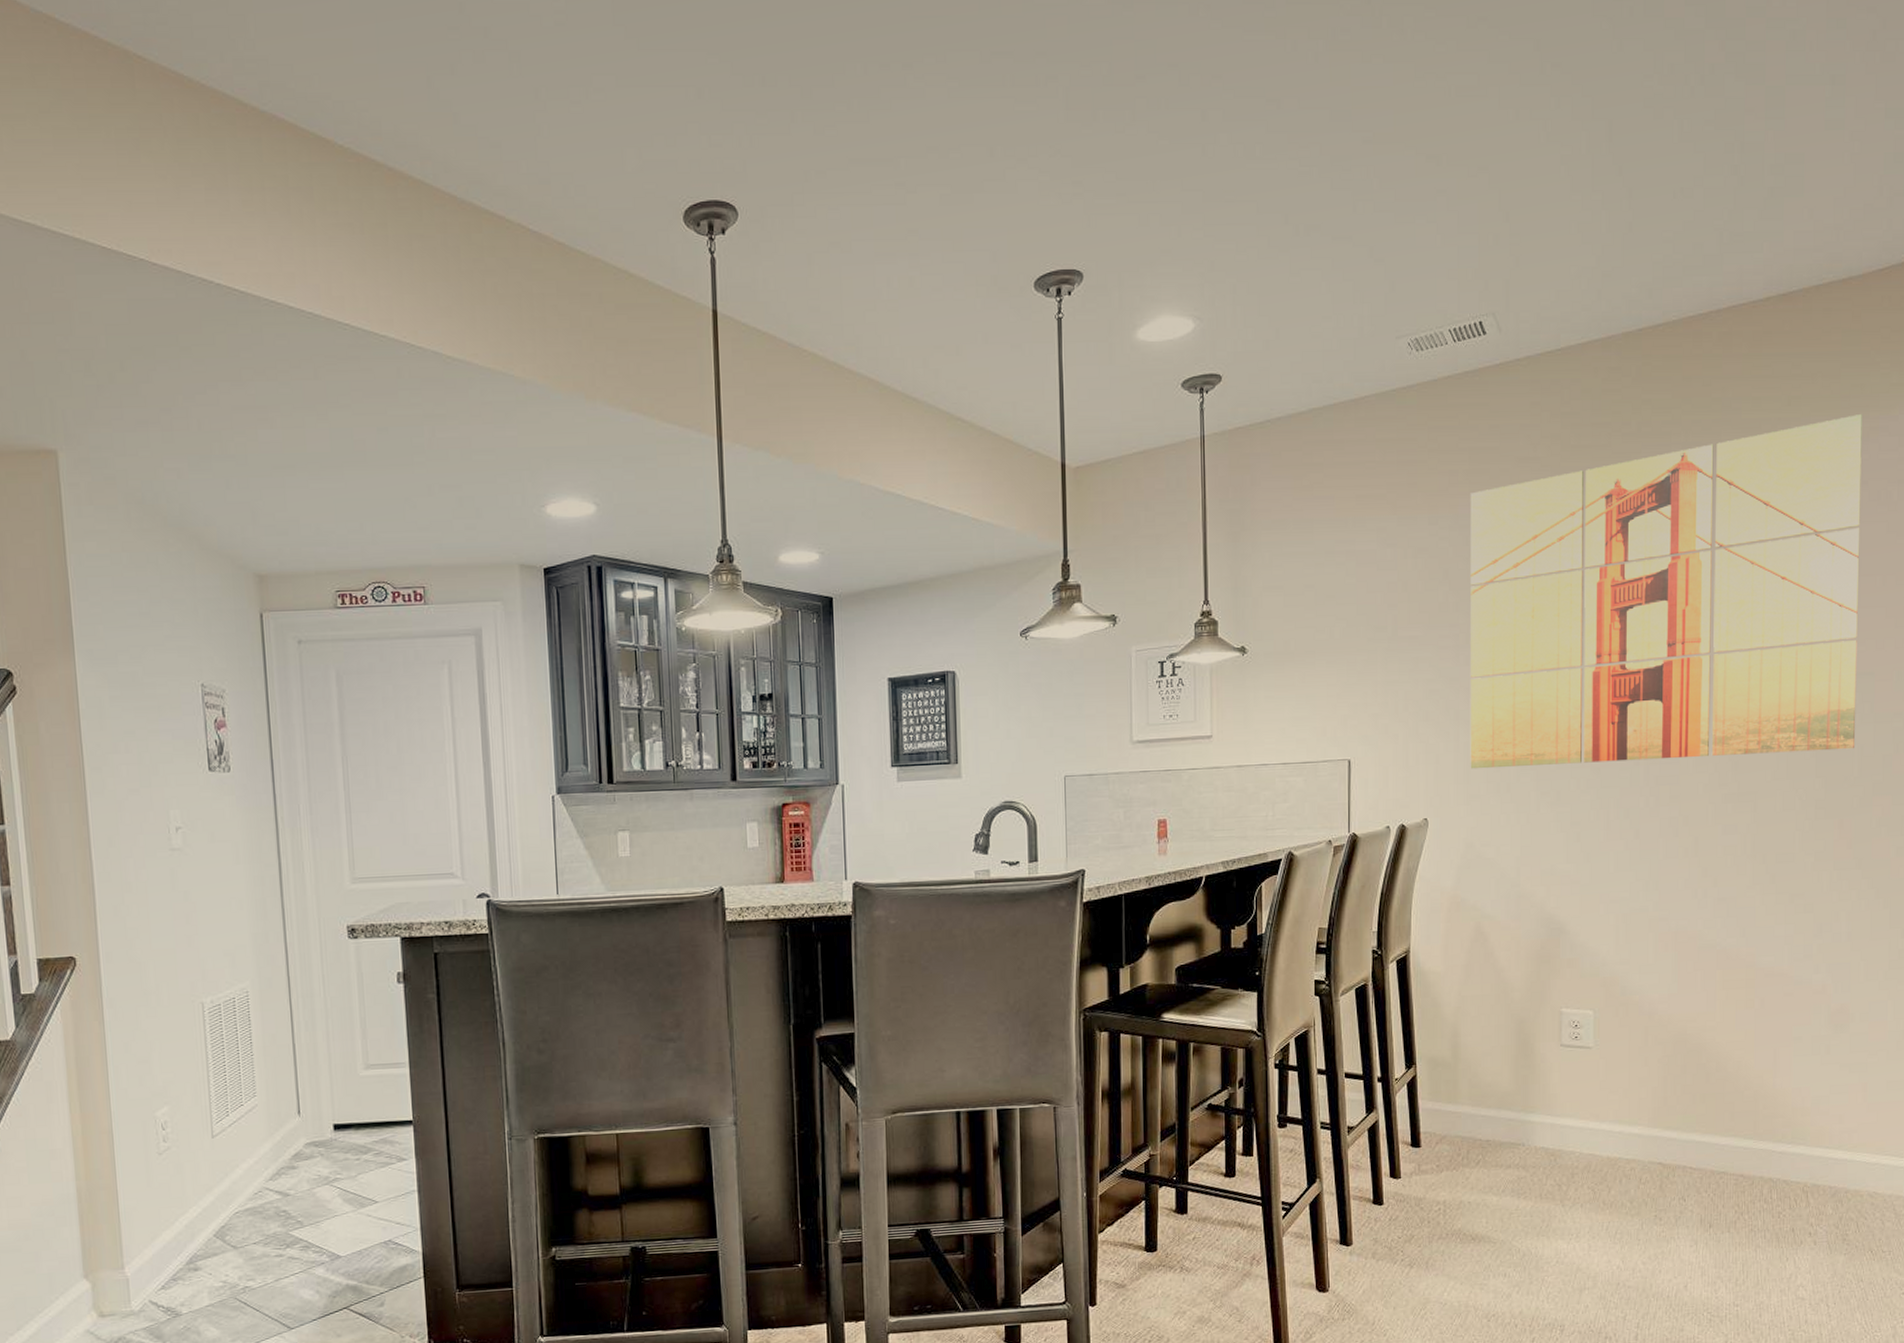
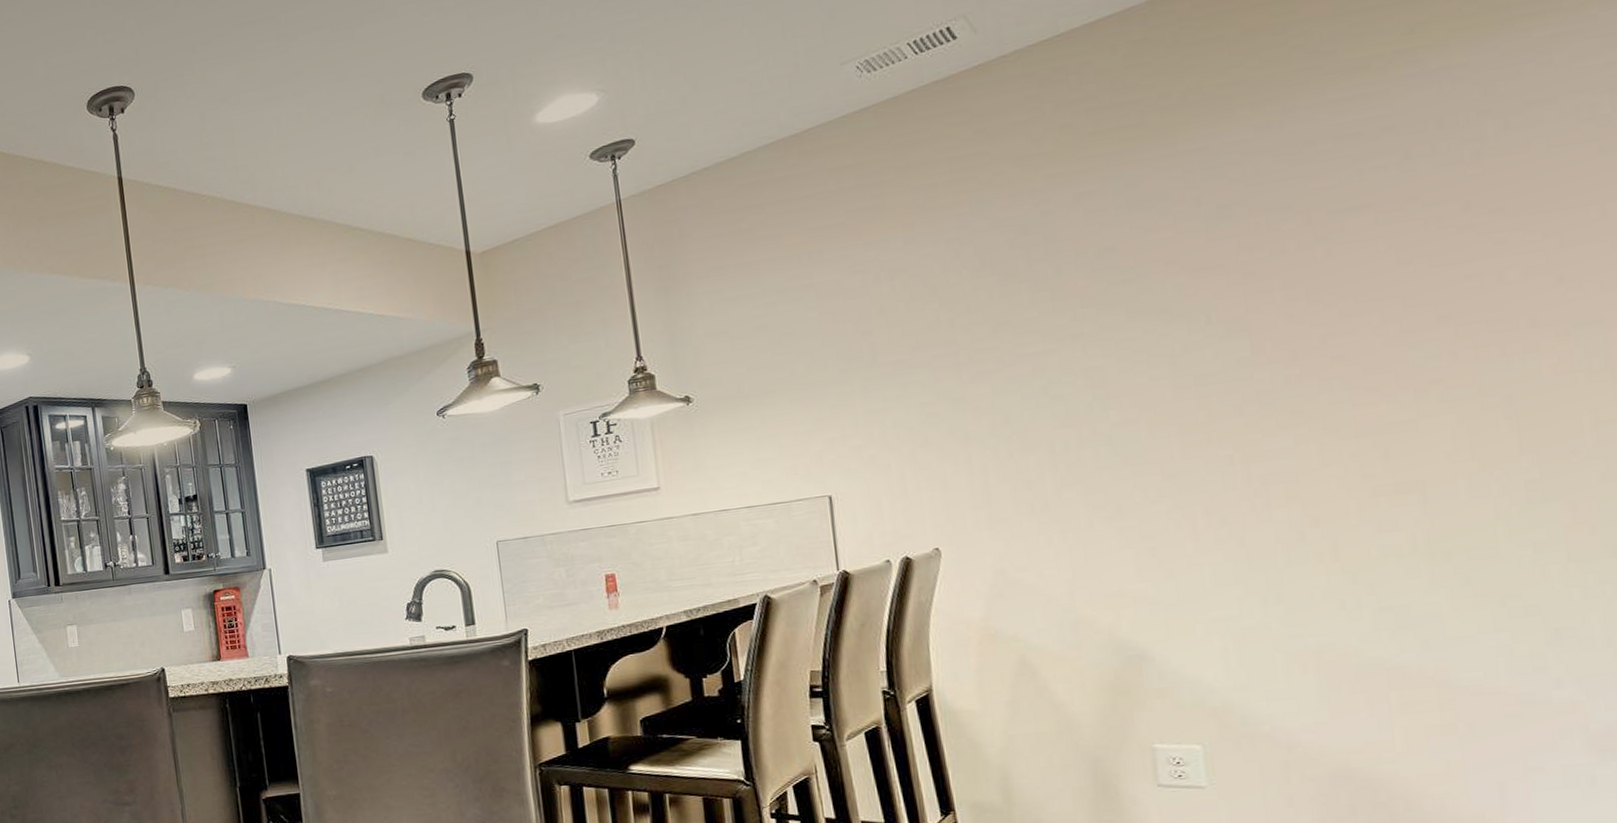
wall art: present [1470,414,1862,769] -> none [955,23,1582,491]

